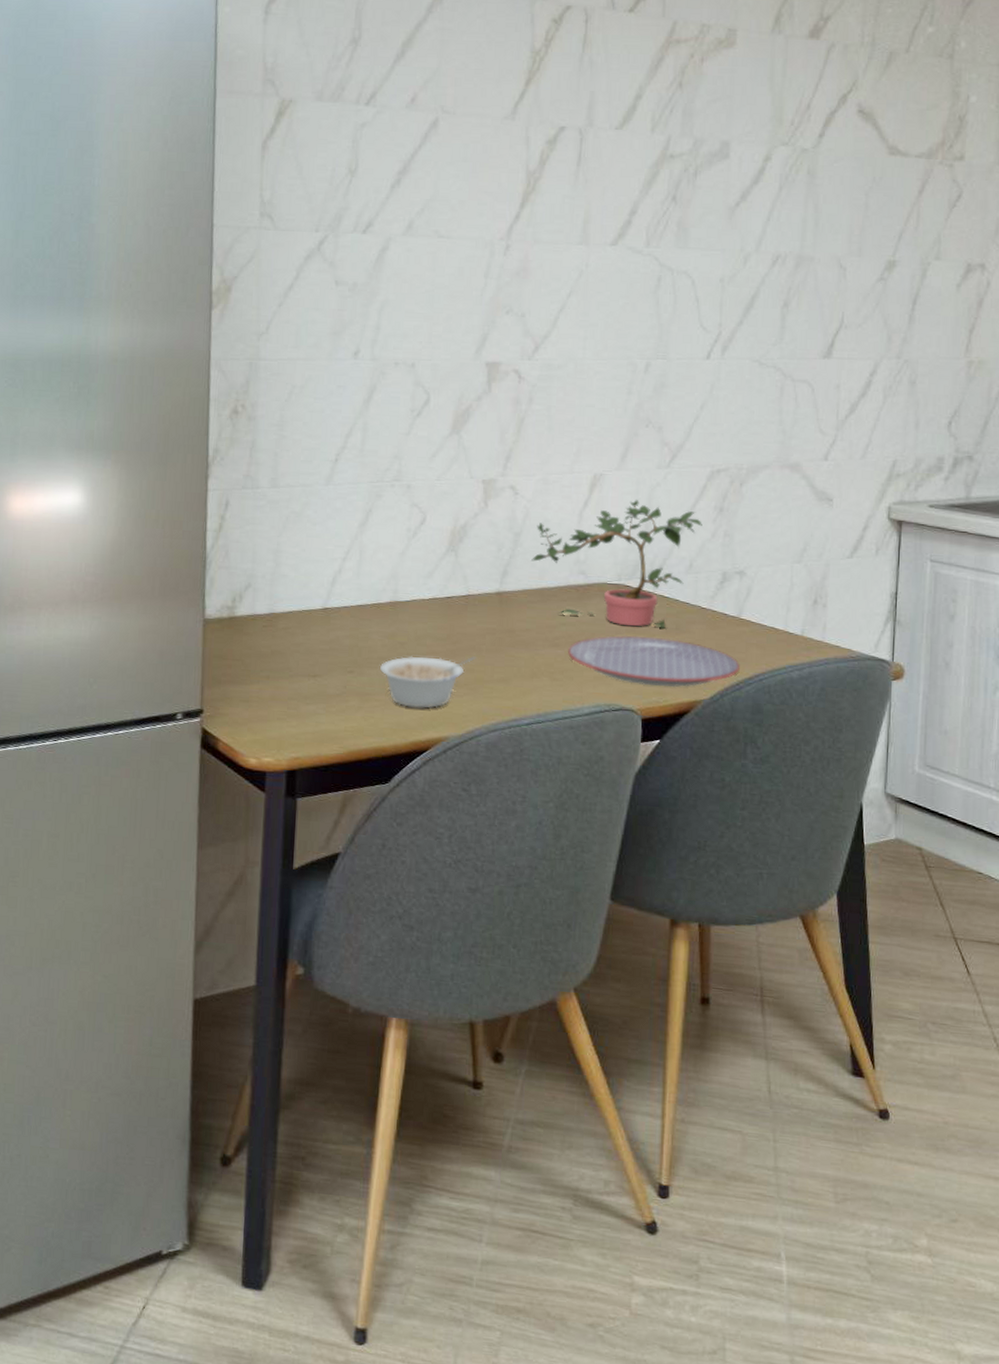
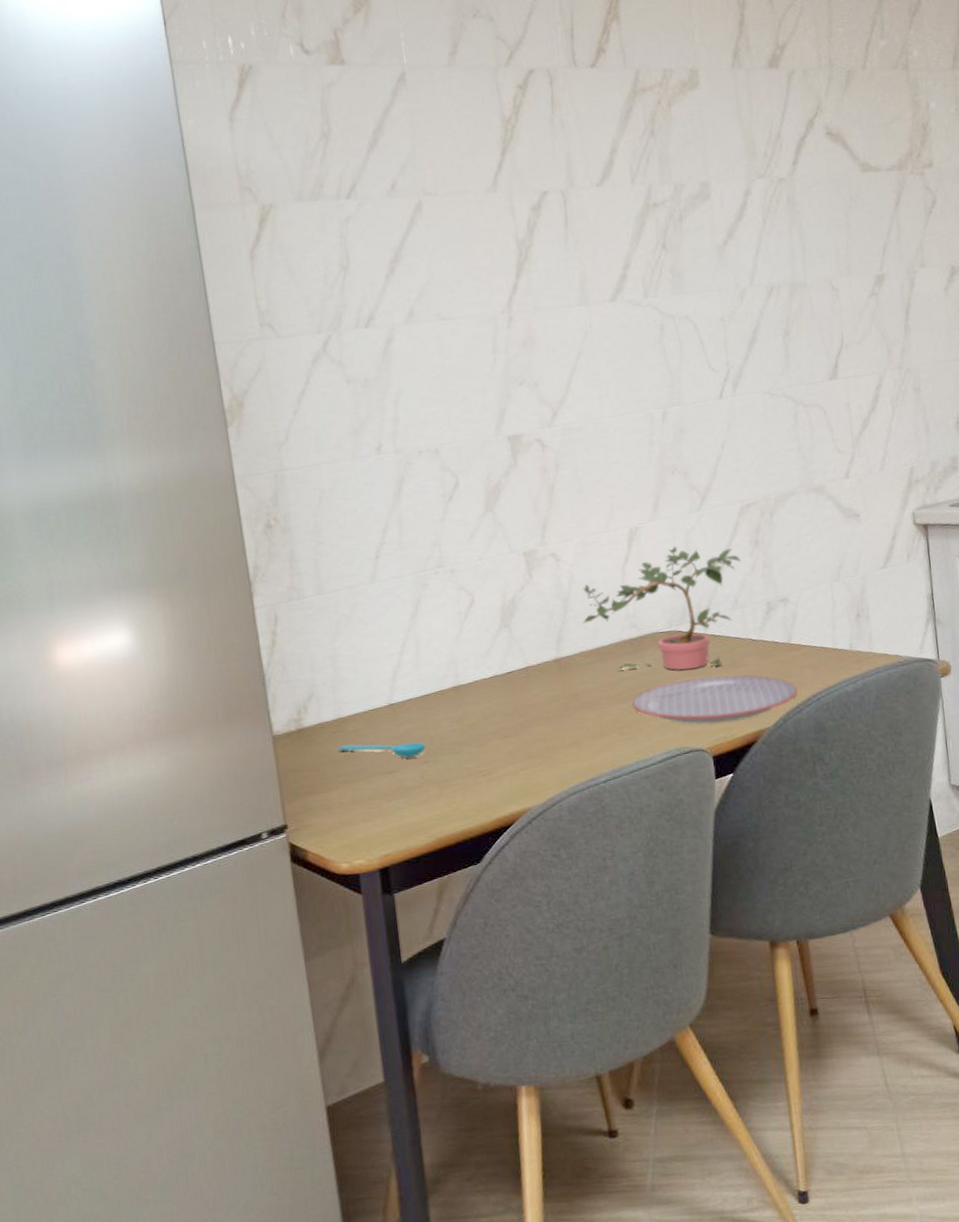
spoon: none [265,641,353,665] -> present [337,742,426,758]
legume: present [380,656,476,709] -> none [454,725,545,786]

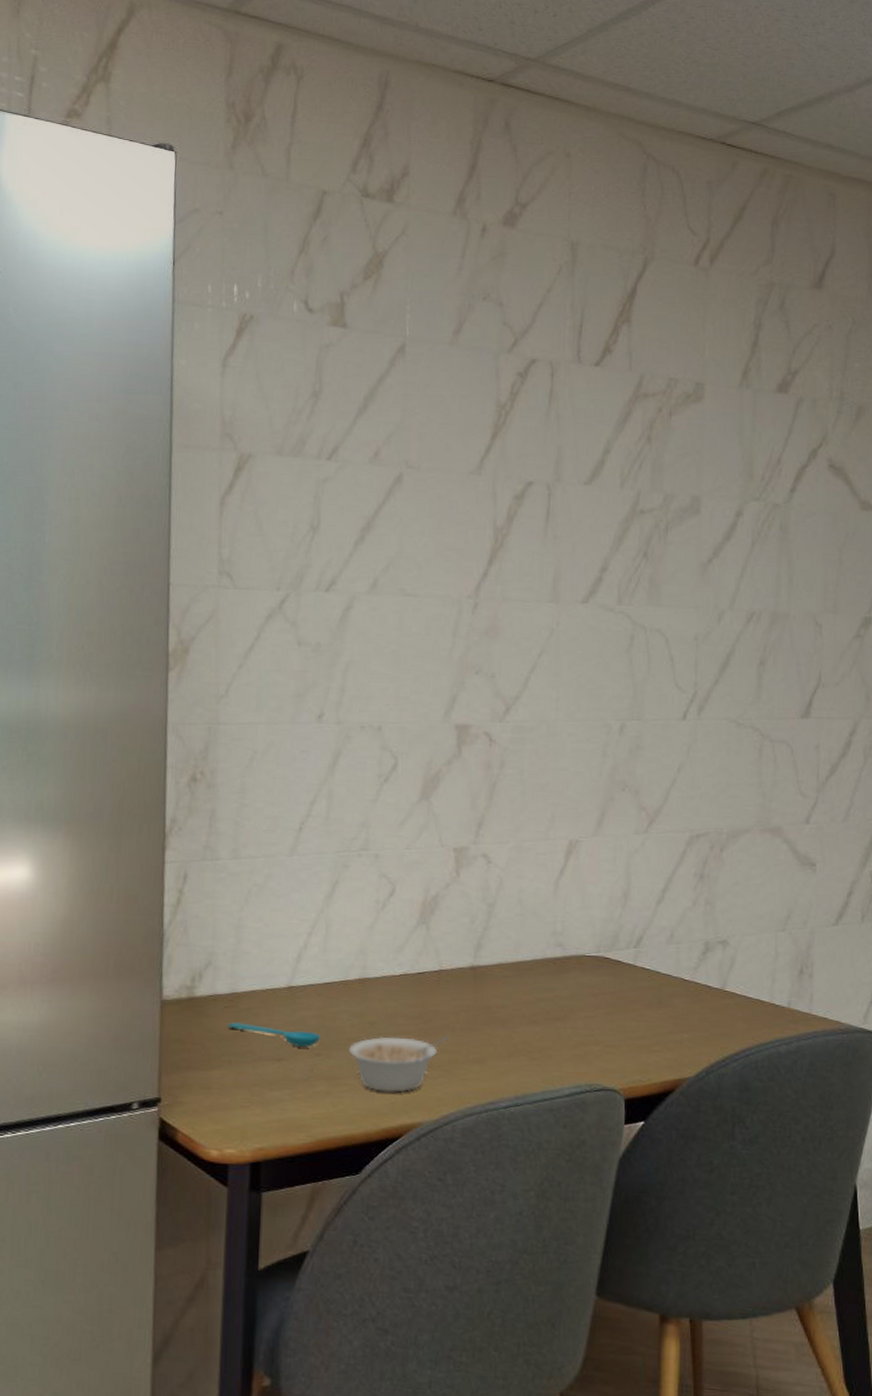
legume: none [454,725,545,786] -> present [349,1035,450,1093]
potted plant: present [583,545,741,671] -> none [506,866,683,1003]
plate: present [632,674,798,724] -> none [546,1010,725,1065]

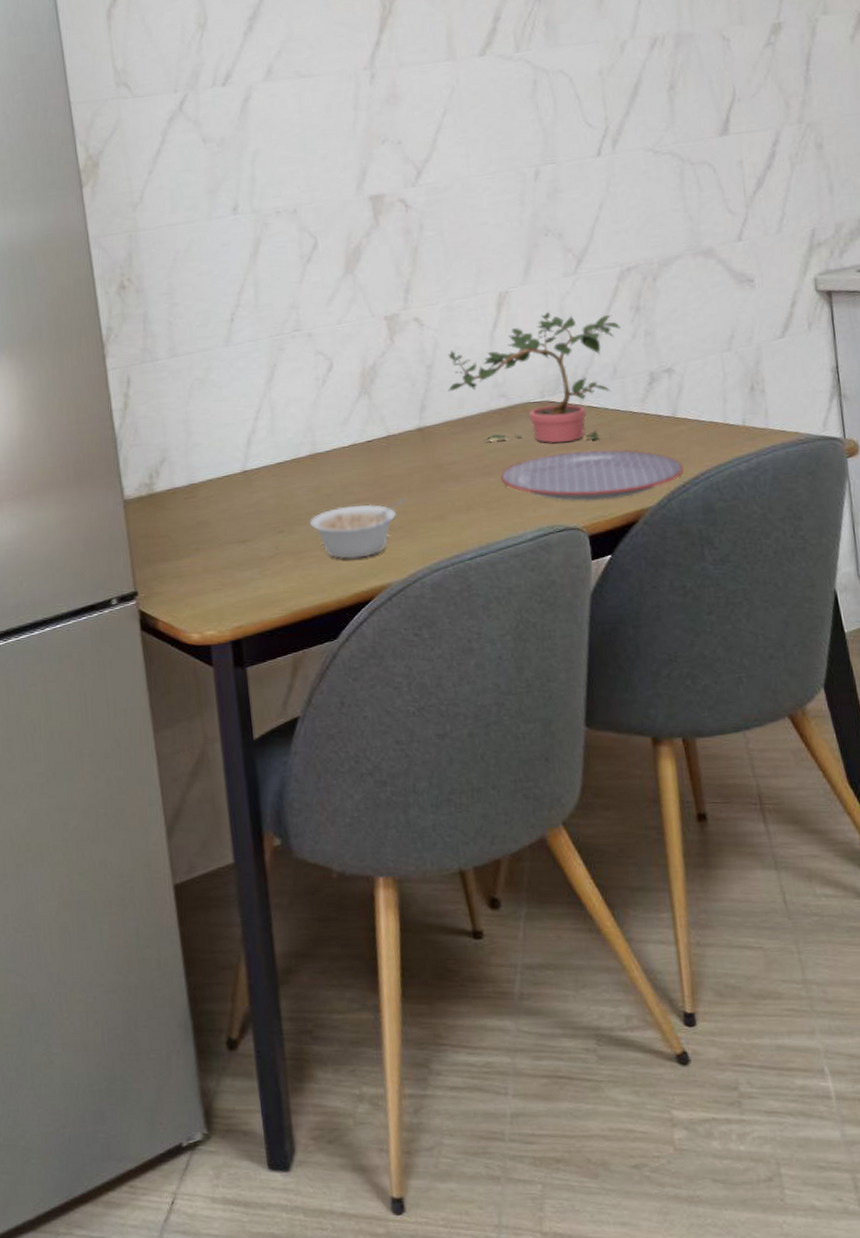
spoon: present [227,1022,320,1047] -> none [189,511,281,527]
potted plant: none [506,866,683,1003] -> present [448,311,621,444]
plate: none [546,1010,725,1065] -> present [501,449,684,501]

